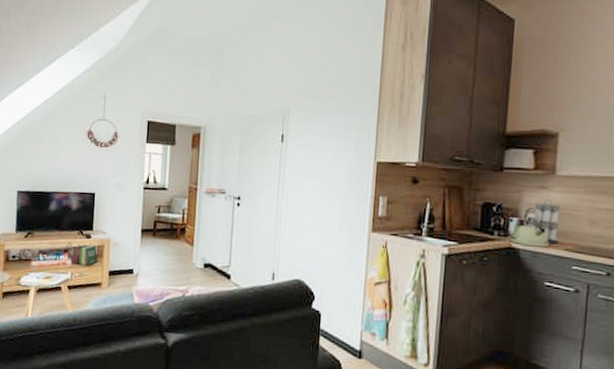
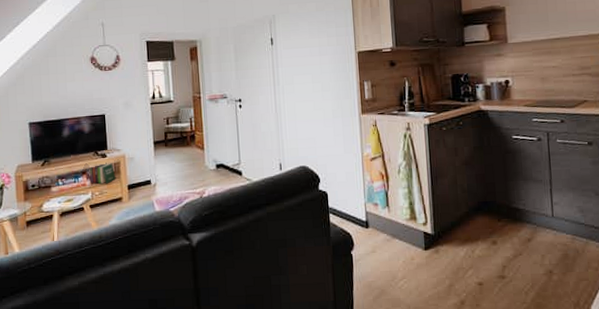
kettle: present [509,208,551,248] -> none [478,74,513,107]
spice rack: present [533,198,561,245] -> none [495,64,518,103]

